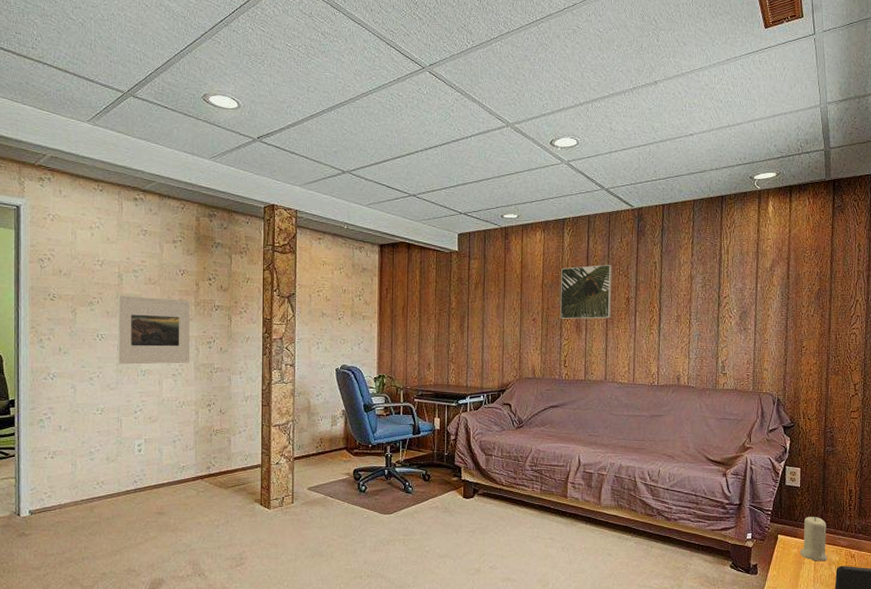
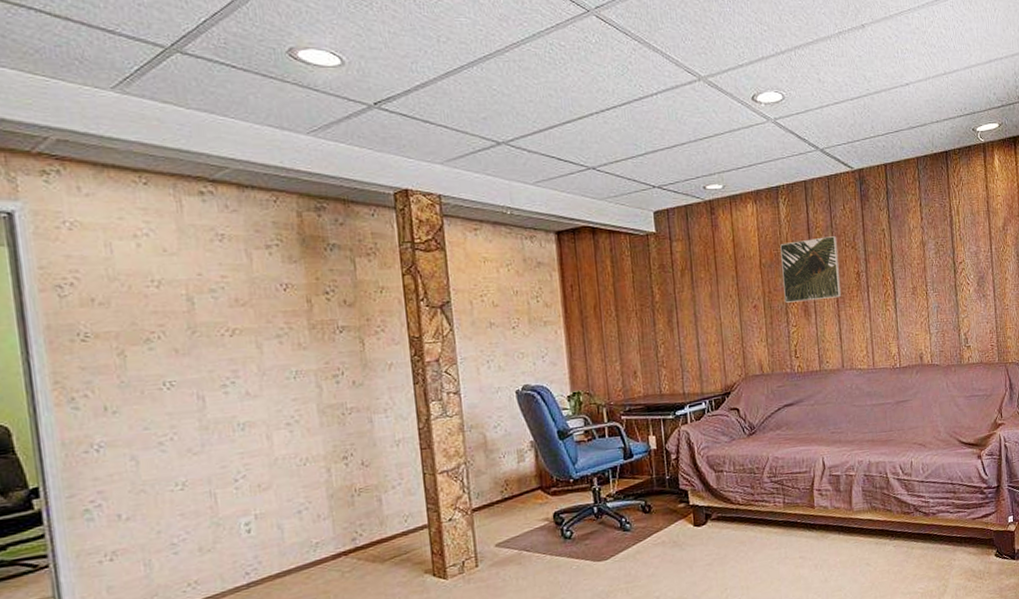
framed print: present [118,295,190,365] -> none [190,323,309,419]

